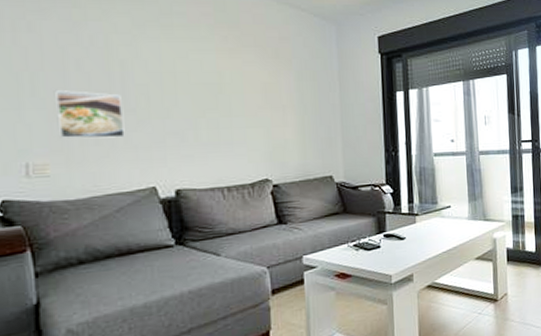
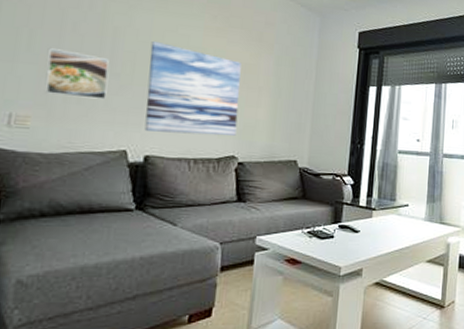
wall art: none [162,71,266,164] -> present [144,41,242,136]

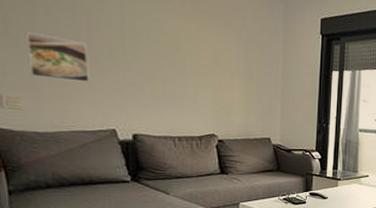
wall art: present [144,41,242,136] -> none [125,26,214,117]

